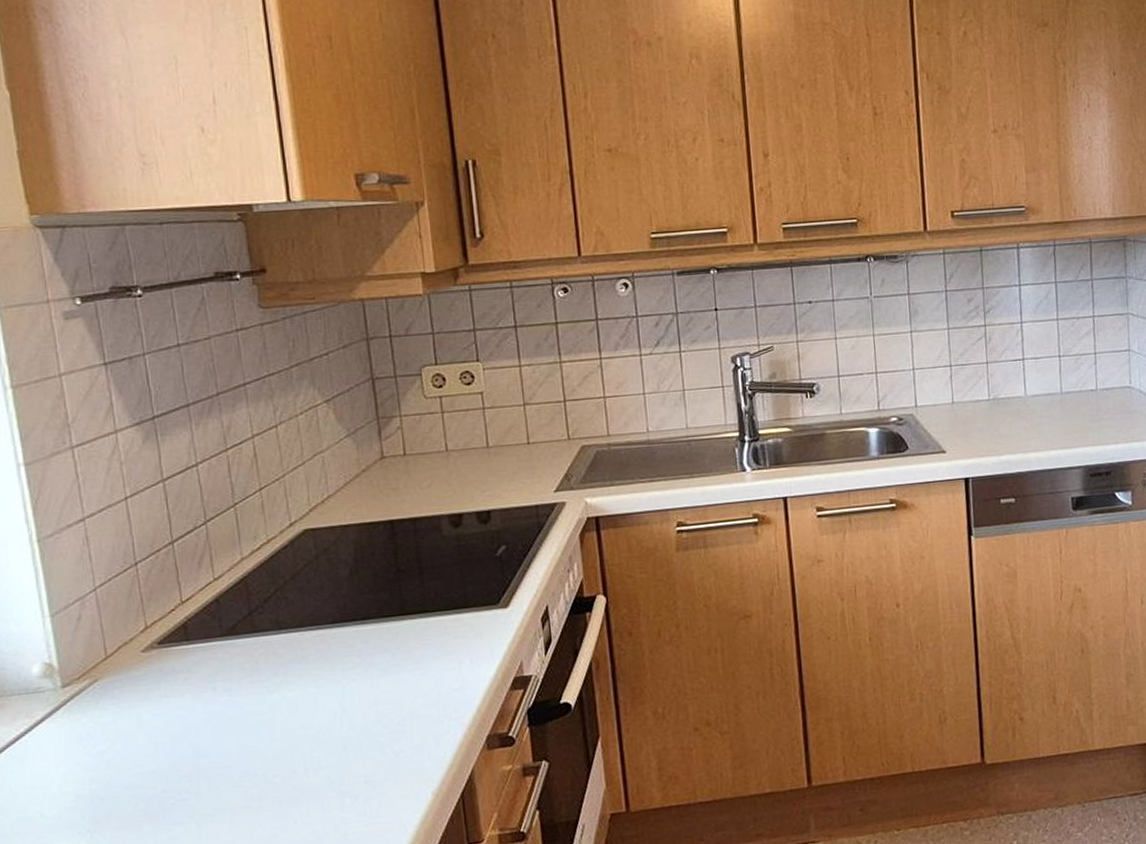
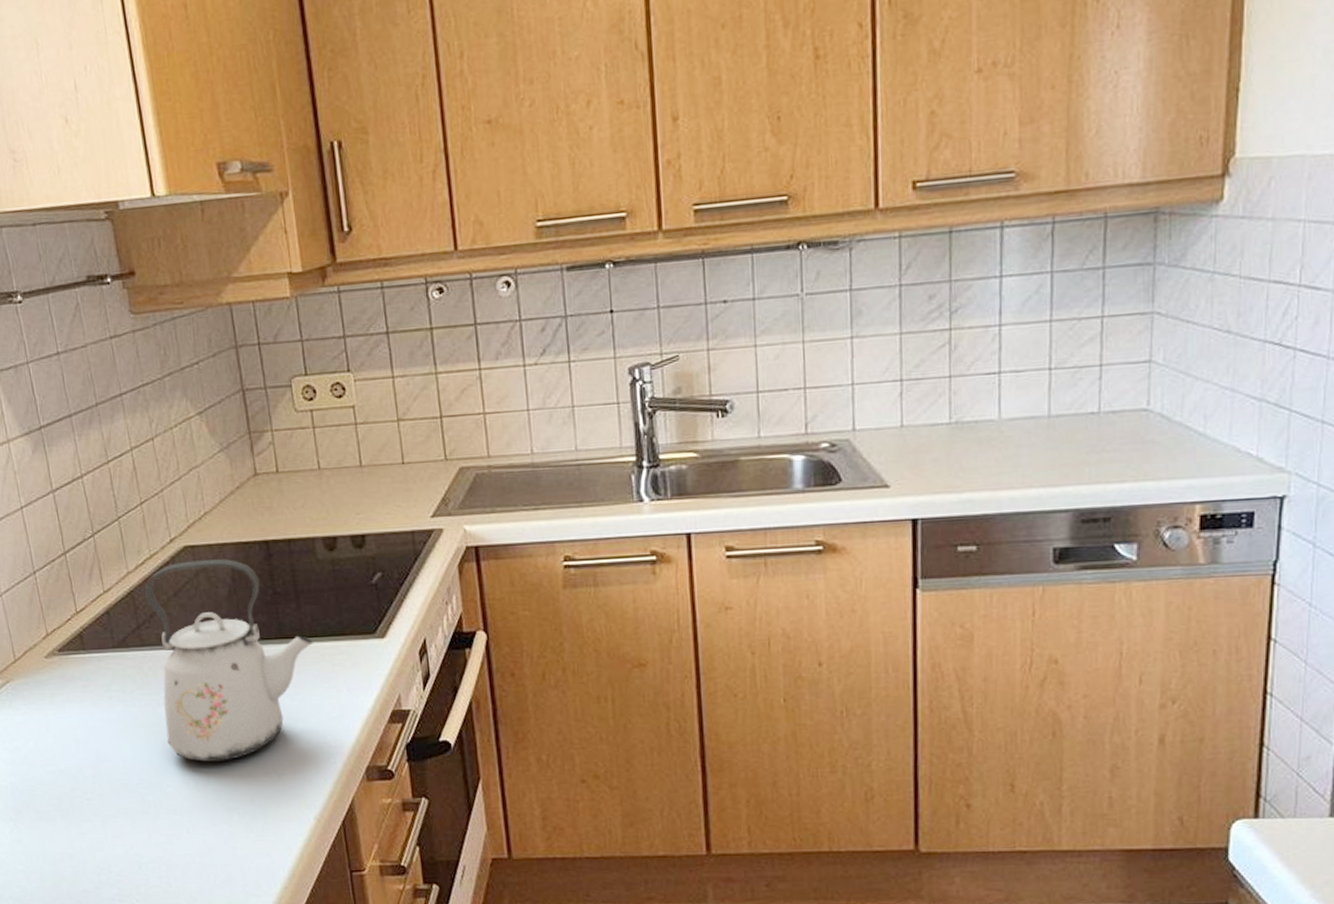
kettle: none [260,540,437,747] -> present [145,559,314,762]

